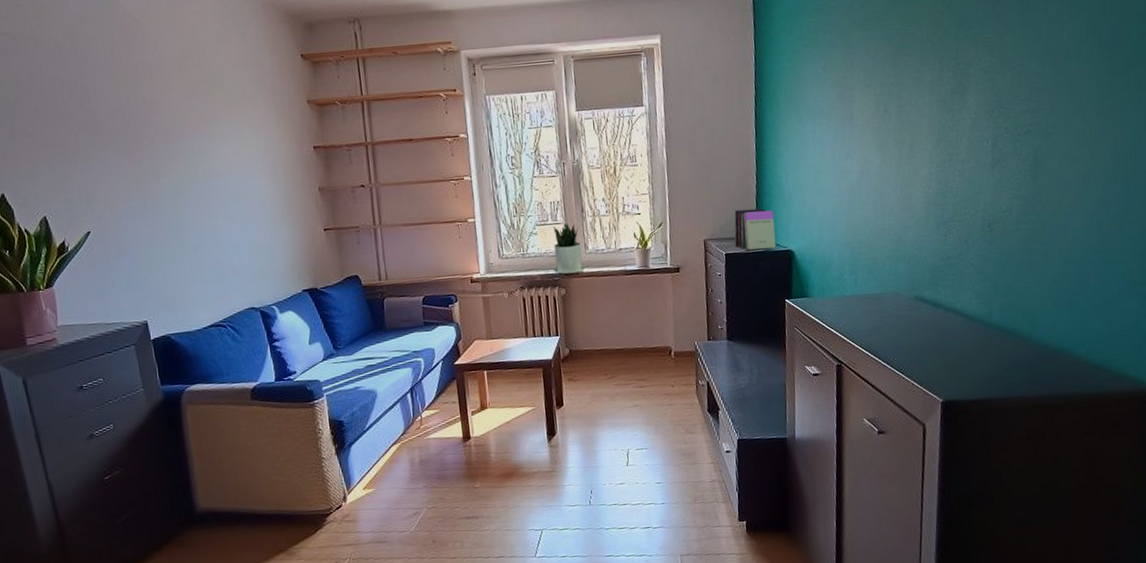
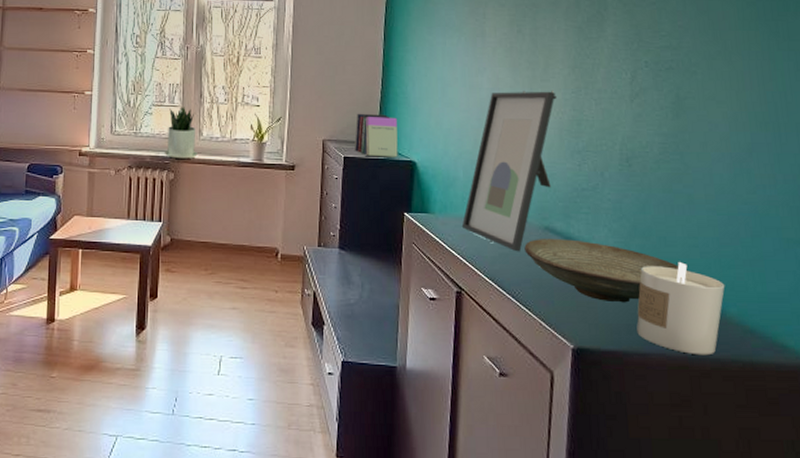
picture frame: none [838,165,923,323] -> present [461,90,557,252]
decorative bowl: none [897,305,1044,358] -> present [524,239,689,303]
candle: none [998,314,1076,394] -> present [636,262,725,356]

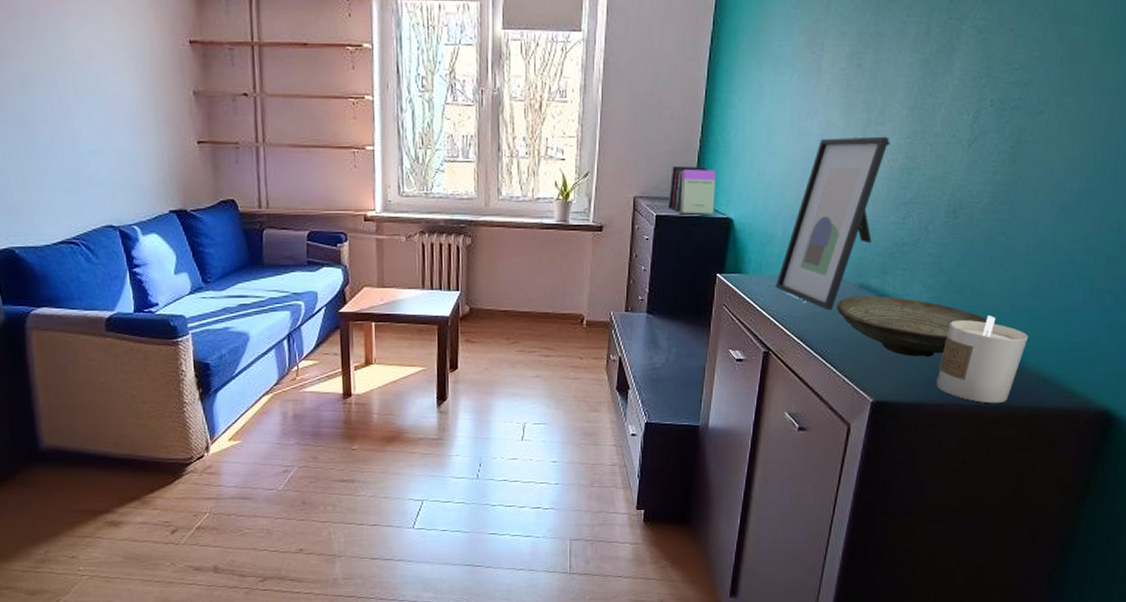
planter: present [164,107,198,160] -> none [459,162,496,223]

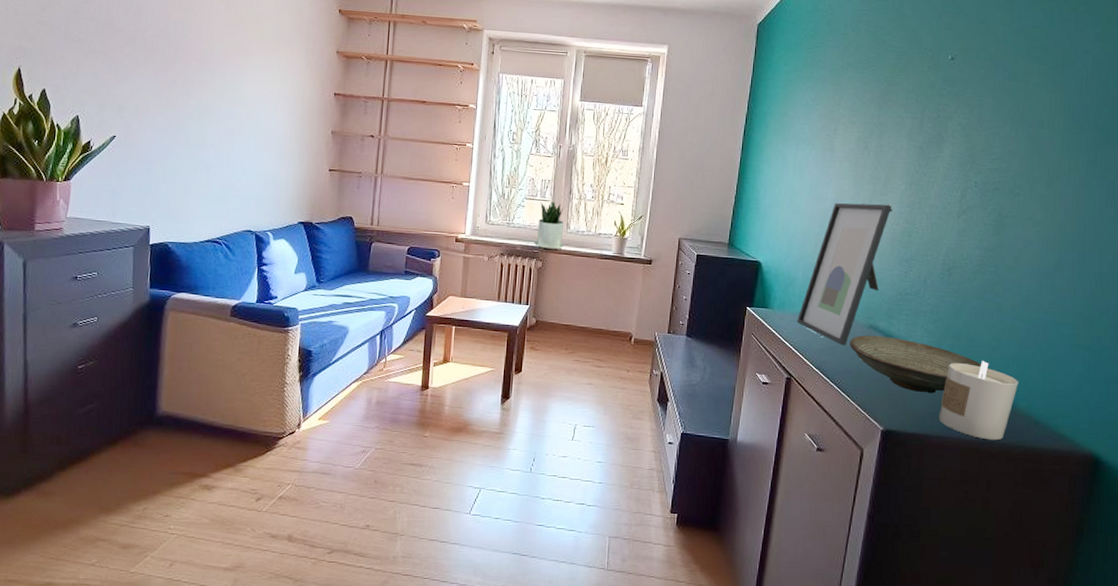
planter: none [459,162,496,223] -> present [533,201,565,250]
books: present [668,165,716,215] -> none [707,215,747,257]

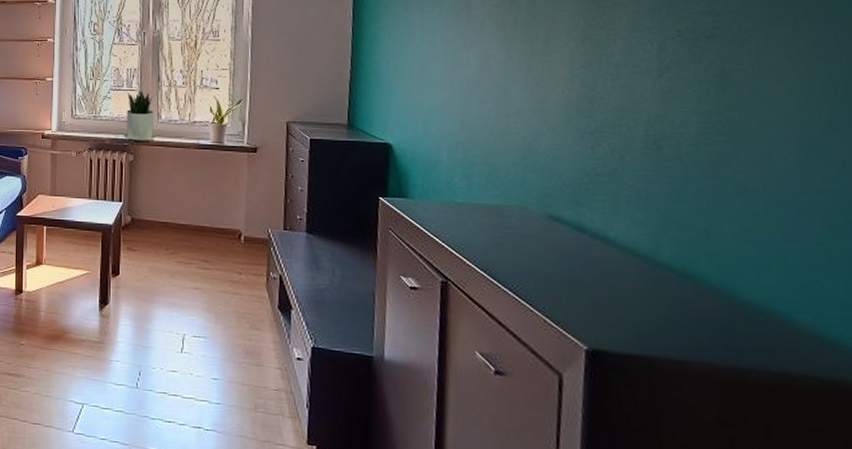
picture frame: present [796,203,893,346] -> none [446,65,561,242]
decorative bowl: present [850,335,990,394] -> none [523,228,742,303]
candle: present [939,361,1019,441] -> none [670,259,794,369]

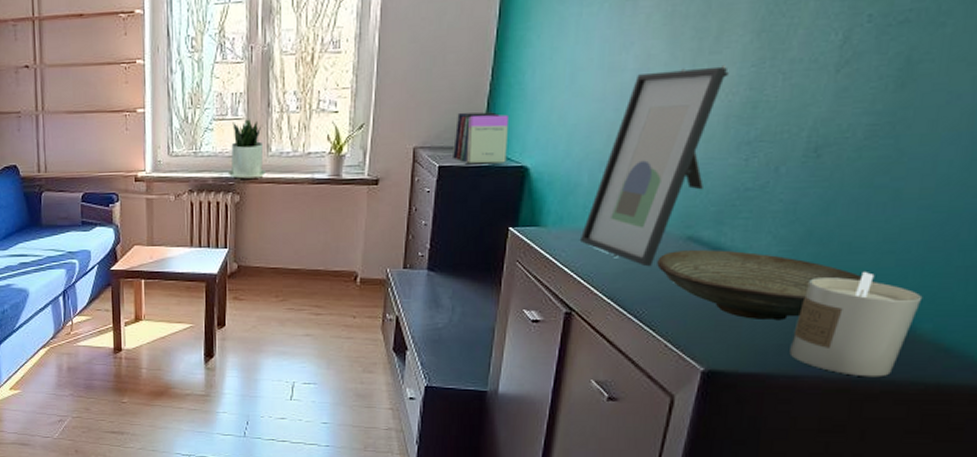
books: none [322,94,371,139] -> present [453,112,508,165]
picture frame: none [446,65,561,242] -> present [579,64,729,267]
decorative bowl: none [523,228,742,303] -> present [657,250,876,321]
candle: none [670,259,794,369] -> present [789,272,923,377]

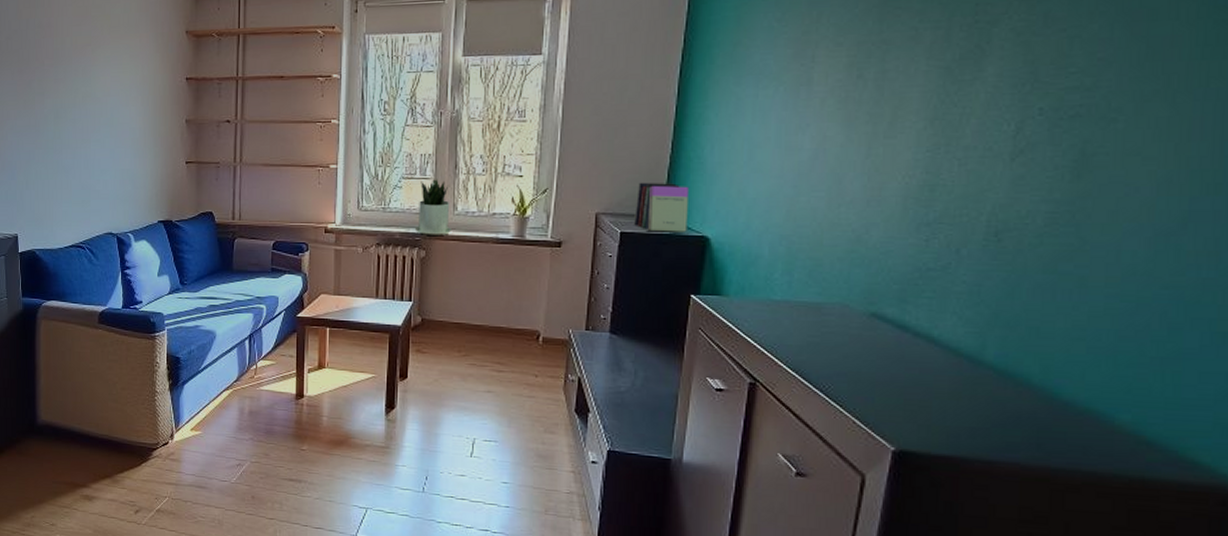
picture frame: present [579,64,729,267] -> none [761,148,904,341]
decorative bowl: present [657,250,876,321] -> none [841,327,1068,403]
candle: present [789,272,923,377] -> none [983,358,1118,468]

